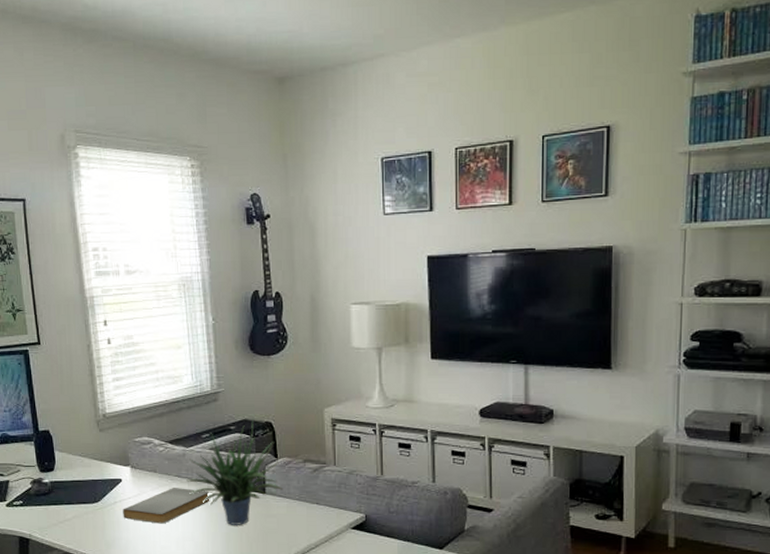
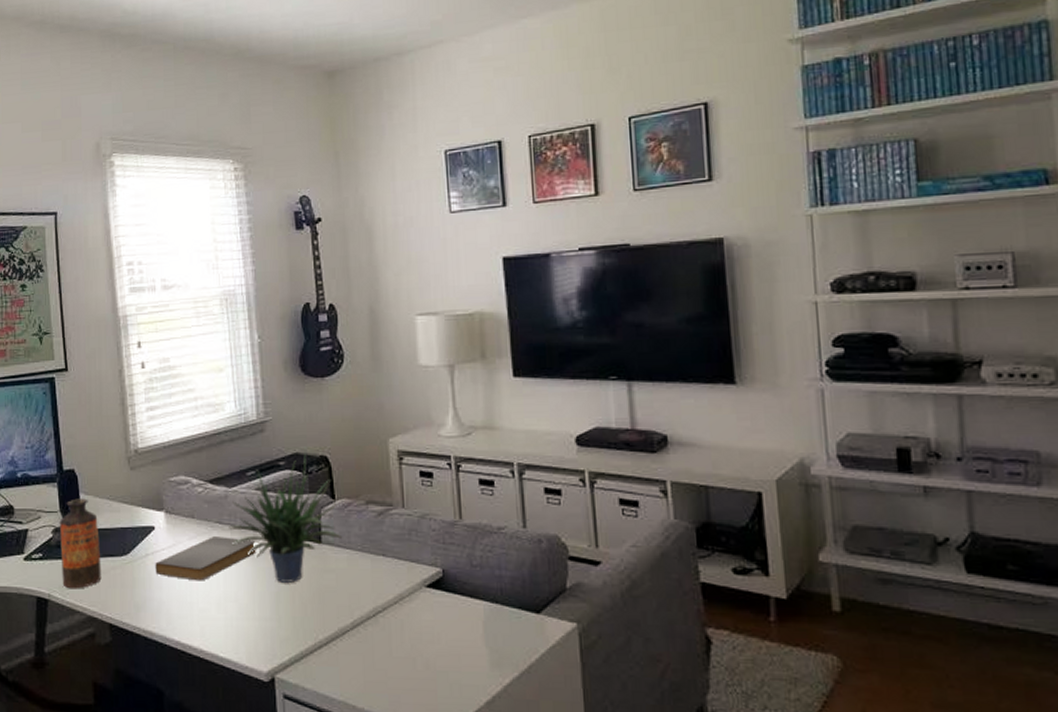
bottle: none [36,455,76,530] -> present [59,498,102,589]

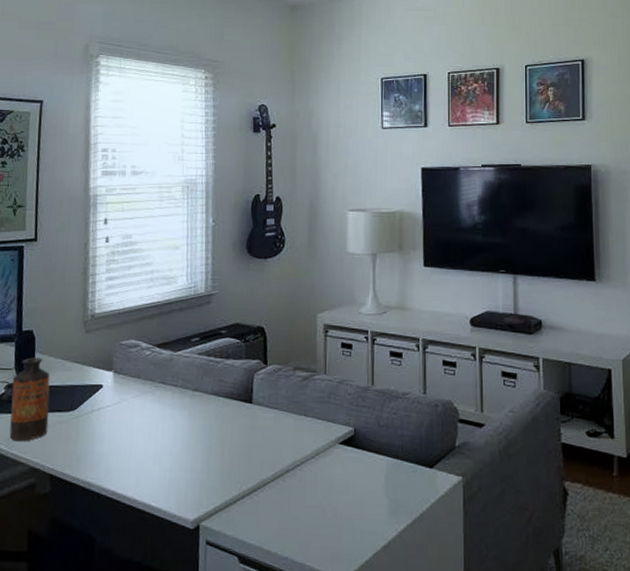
book: present [155,537,256,581] -> none [99,395,194,436]
potted plant: present [229,447,343,584] -> none [171,318,271,440]

